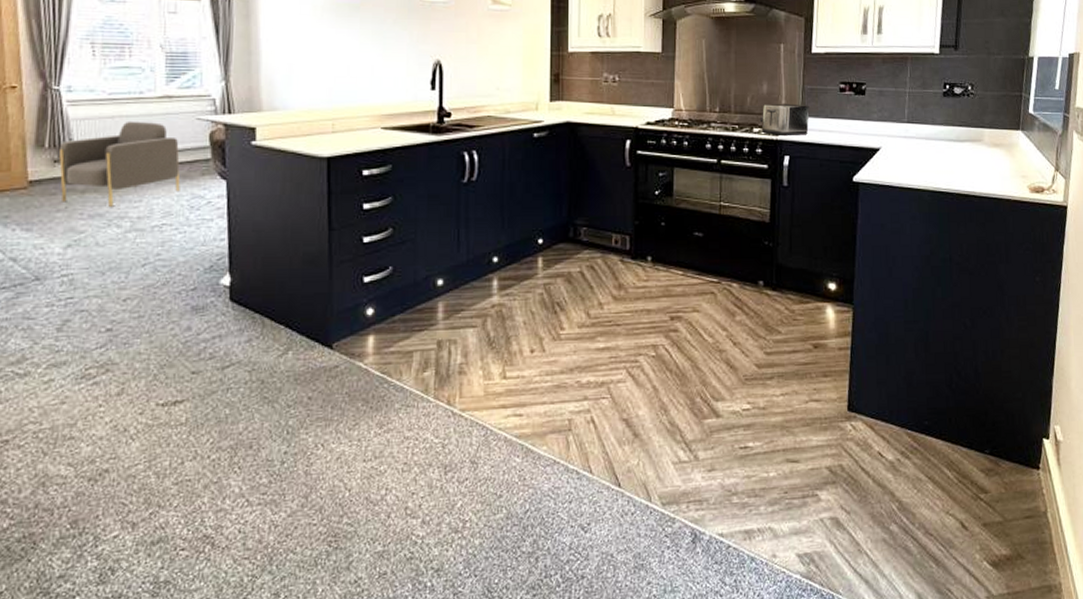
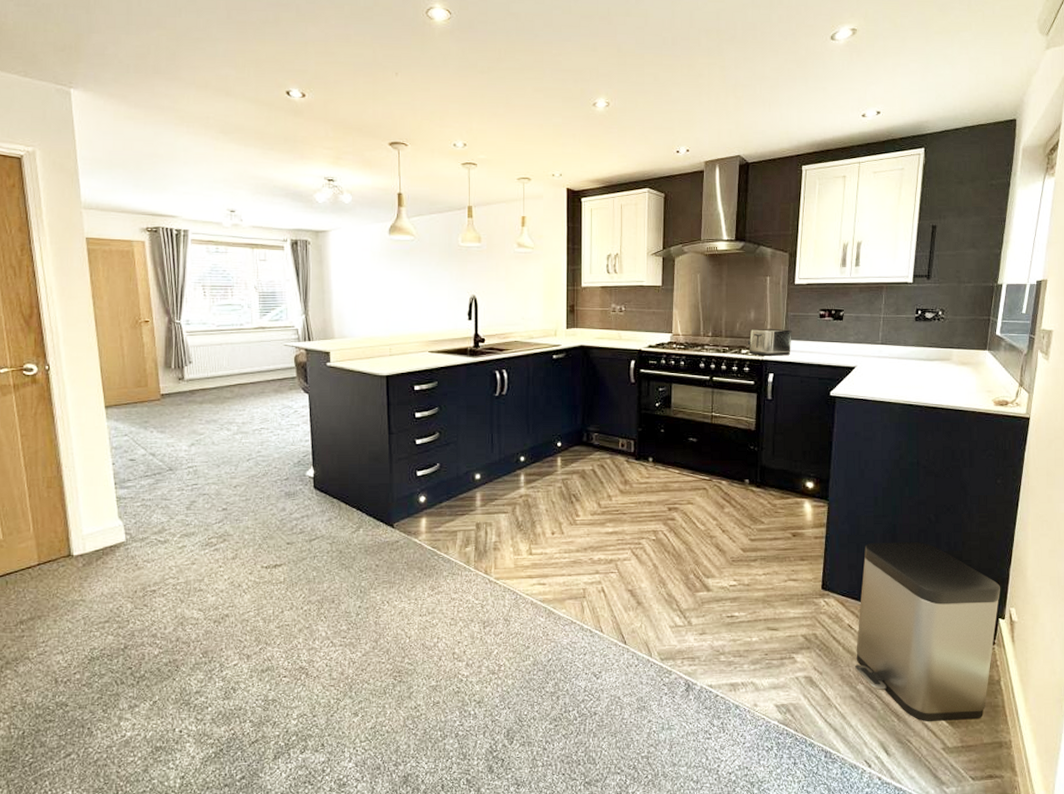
armchair: present [59,121,181,207] -> none [183,347,274,414]
pedal bin: none [886,350,1044,566] -> present [854,541,1001,721]

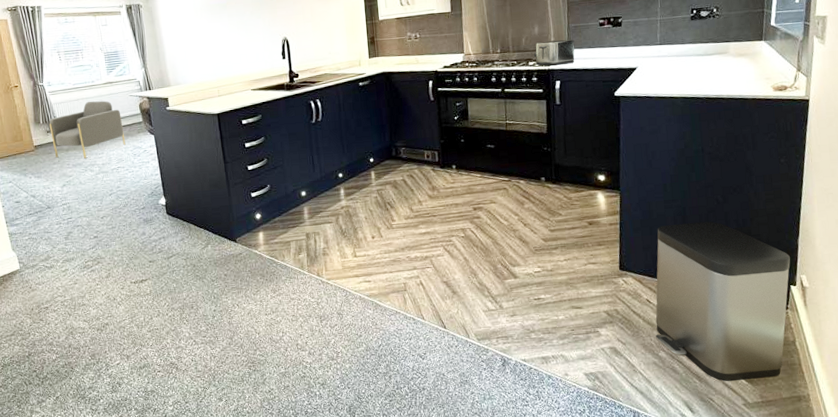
armchair: none [183,347,274,414] -> present [49,100,126,159]

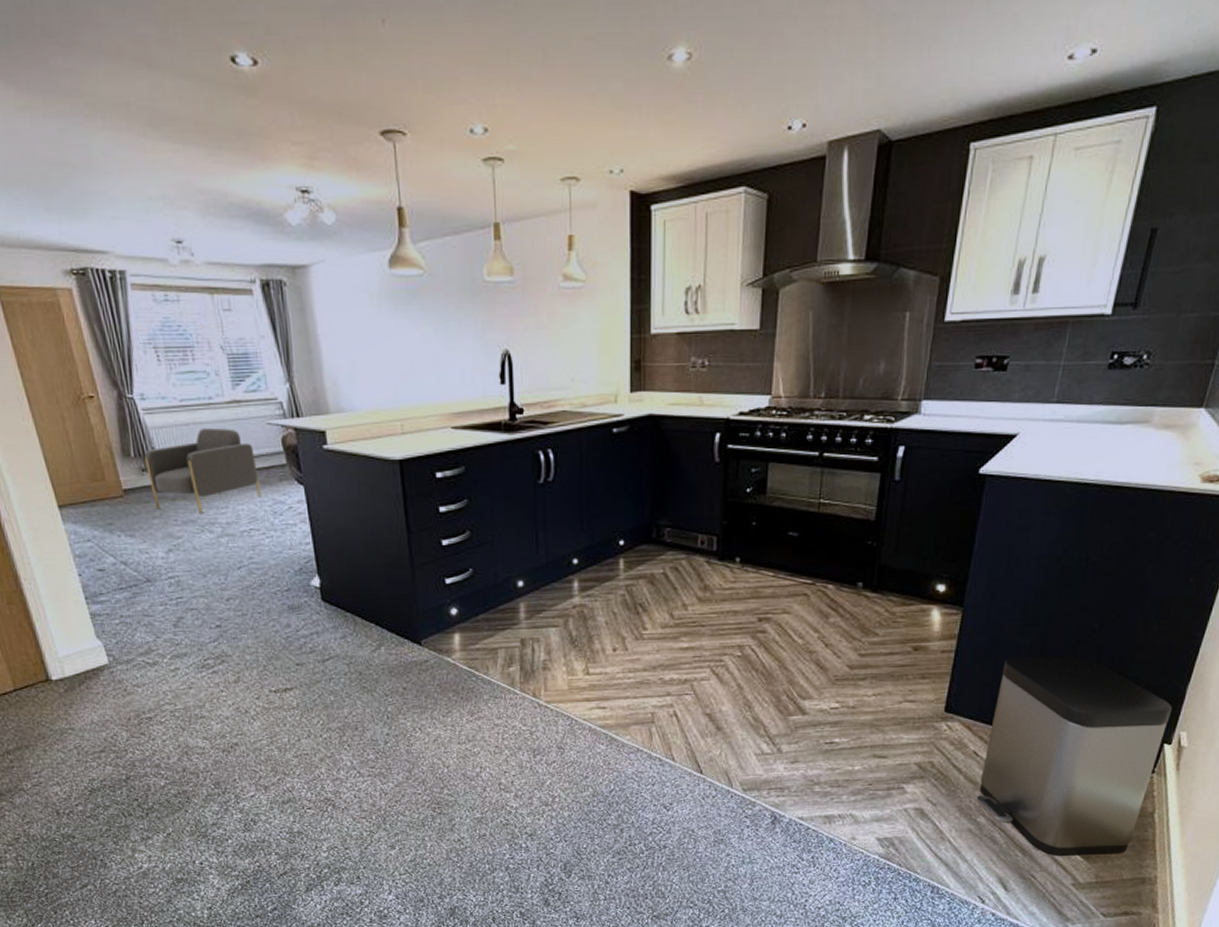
toaster: present [534,39,575,66] -> none [872,384,935,423]

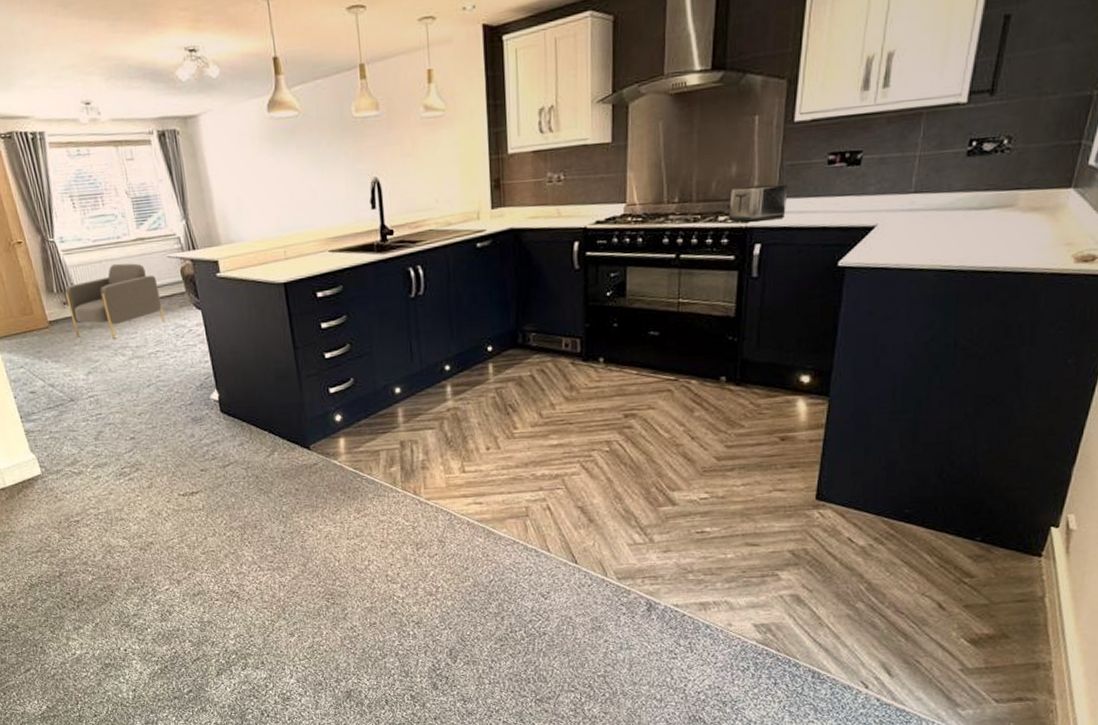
toaster: none [872,384,935,423] -> present [726,183,788,222]
pedal bin: present [976,655,1173,856] -> none [853,440,1058,641]

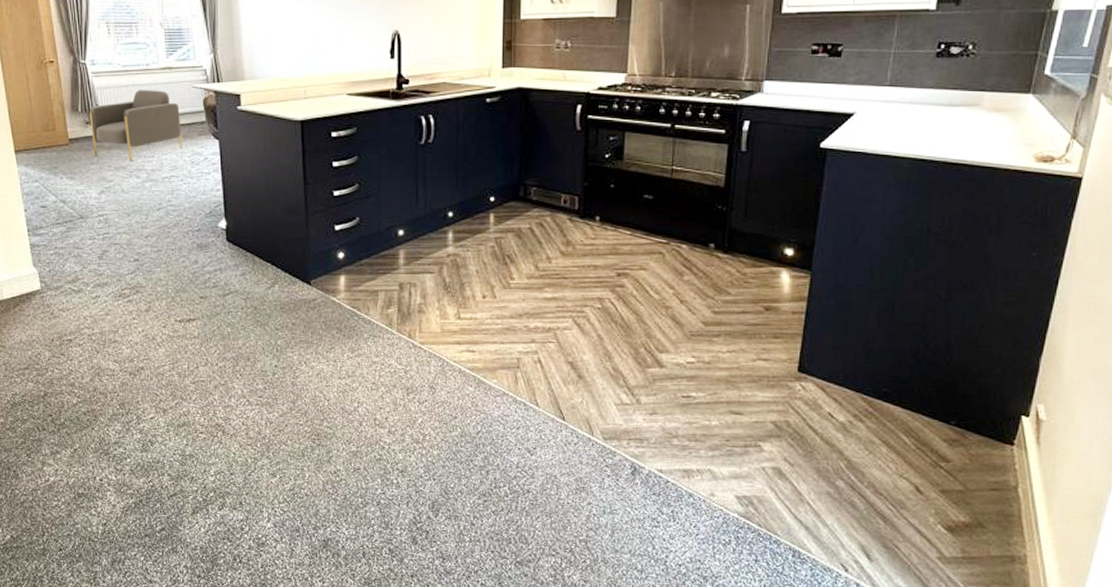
toaster: present [726,183,788,222] -> none [719,67,776,100]

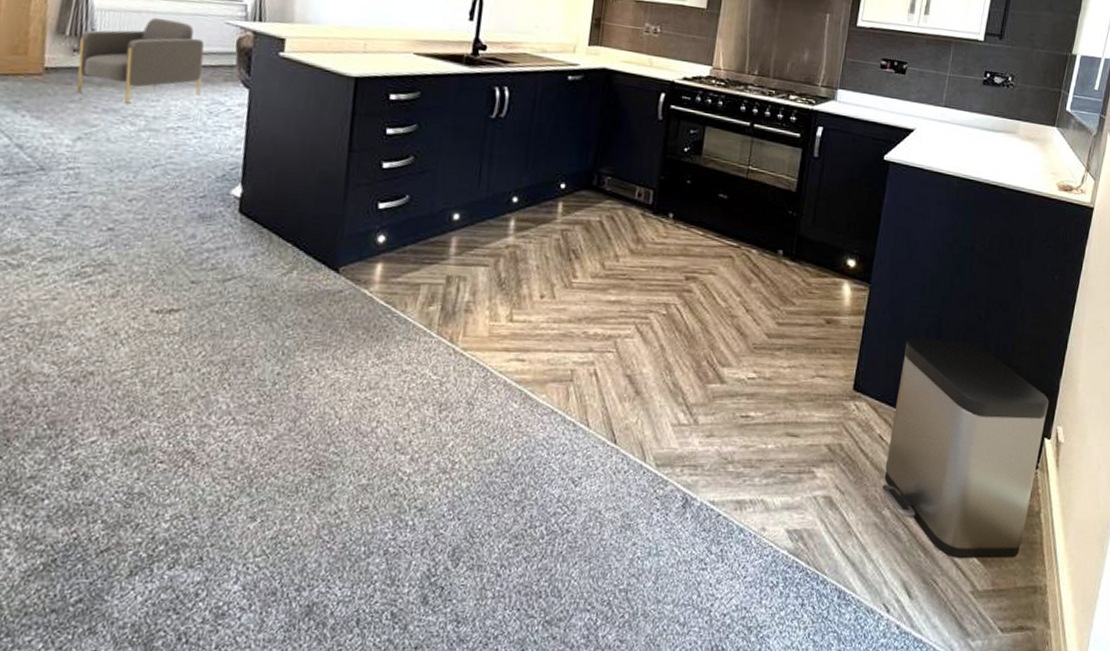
pedal bin: none [833,321,1027,529] -> present [881,338,1050,558]

